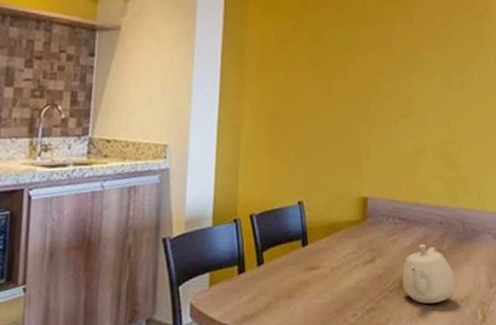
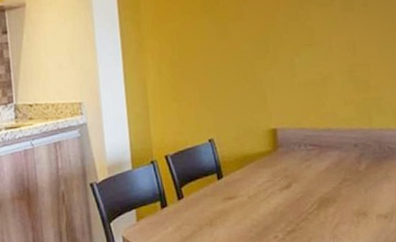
teapot: present [402,244,456,304] -> none [320,167,378,222]

